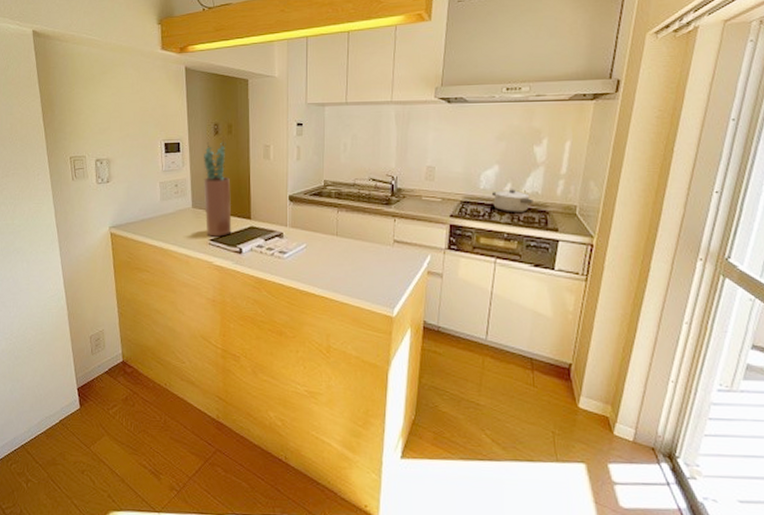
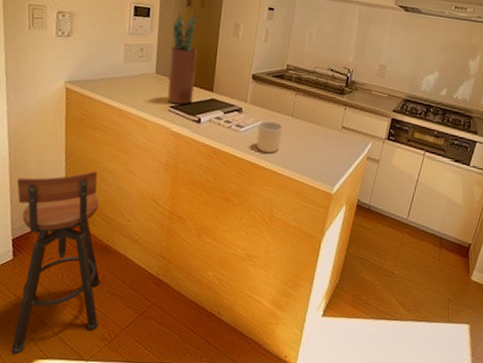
bar stool: none [76,313,166,507] -> present [11,171,100,355]
mug: none [302,244,329,277] -> present [256,121,283,153]
cooking pot: present [491,189,533,212] -> none [429,94,462,115]

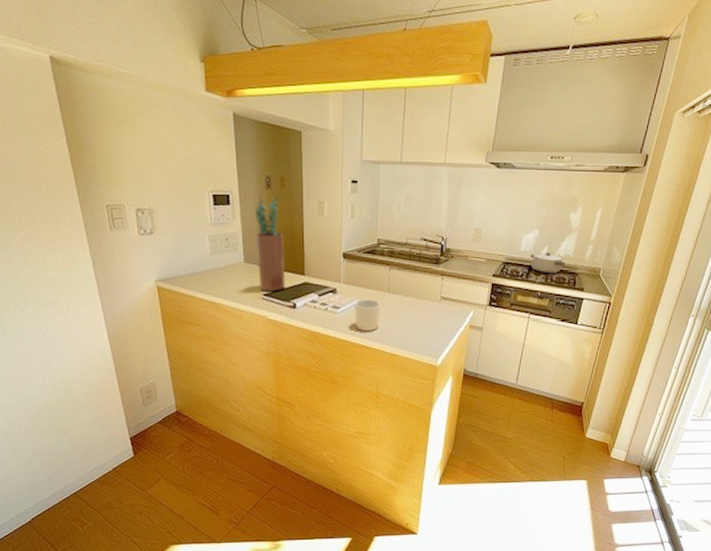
bar stool: present [11,171,100,355] -> none [125,366,224,543]
cooking pot: none [429,94,462,115] -> present [530,252,565,273]

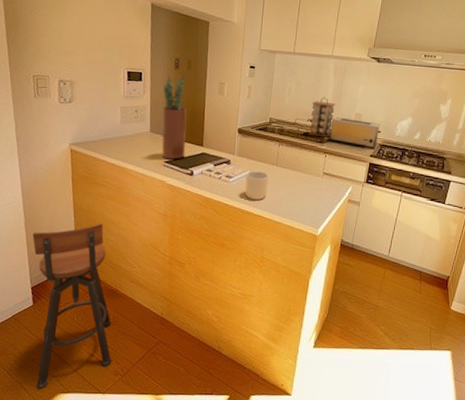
bar stool: none [125,366,224,543] -> present [32,223,112,390]
spice rack: none [423,211,451,258] -> present [309,97,336,138]
toaster: none [446,234,504,267] -> present [330,117,381,149]
cooking pot: present [530,252,565,273] -> none [404,137,435,157]

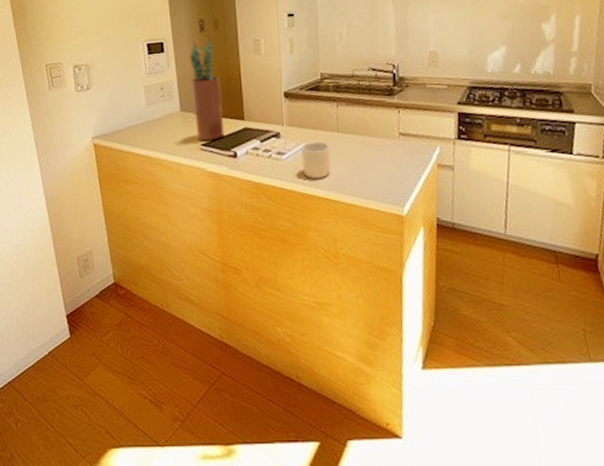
bar stool: present [32,223,112,390] -> none [62,229,168,445]
spice rack: present [309,97,336,138] -> none [371,37,402,89]
toaster: present [330,117,381,149] -> none [399,59,467,94]

